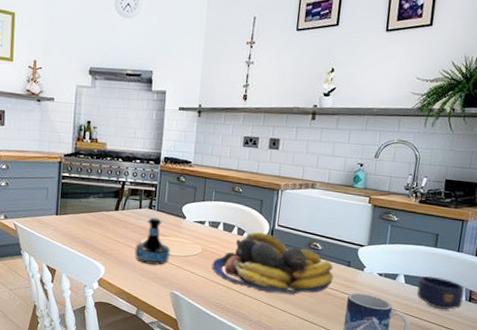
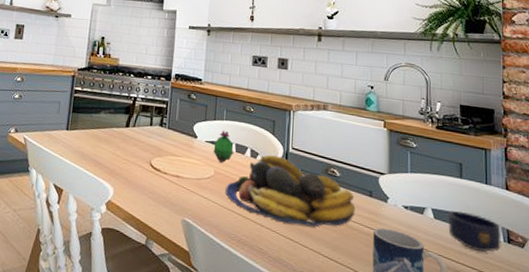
tequila bottle: present [134,217,170,265] -> none [145,135,182,188]
flowering cactus: none [201,210,222,241] -> present [213,130,234,163]

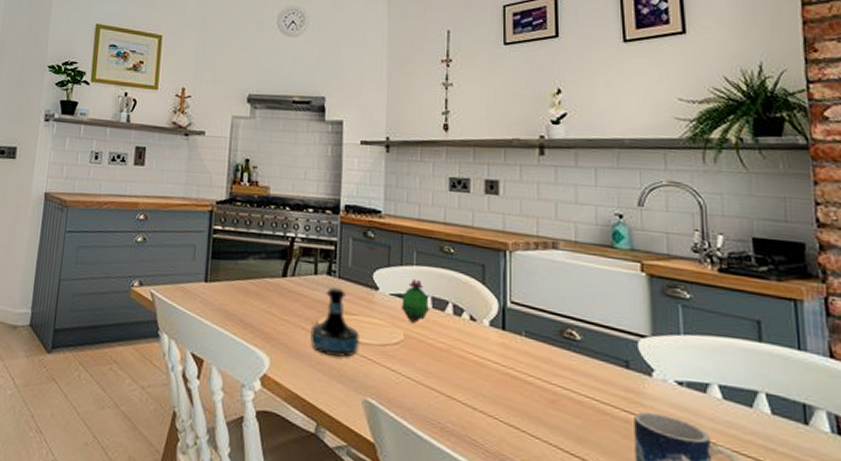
tequila bottle: none [145,135,182,188] -> present [310,287,360,357]
fruit bowl: present [225,155,356,227] -> none [421,311,606,411]
mug: present [447,211,502,253] -> none [743,388,829,449]

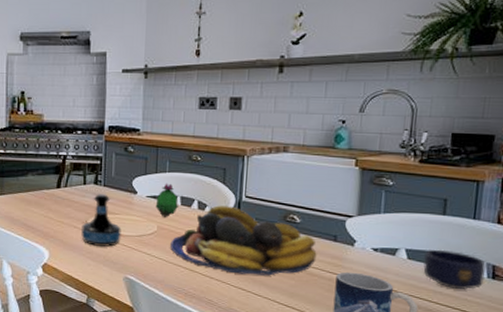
fruit bowl: none [421,311,606,411] -> present [170,205,317,276]
mug: none [743,388,829,449] -> present [423,250,487,290]

